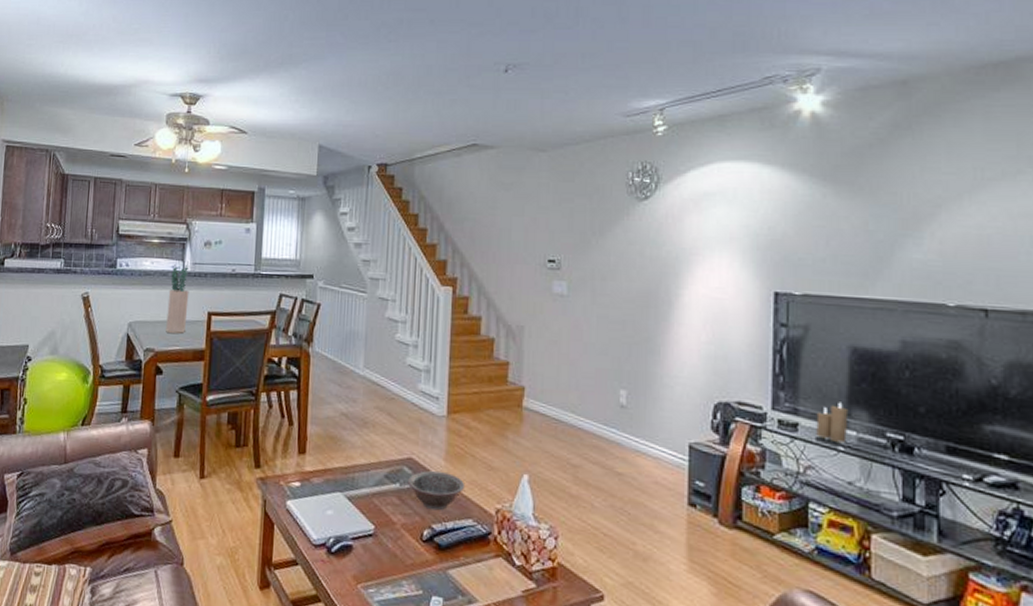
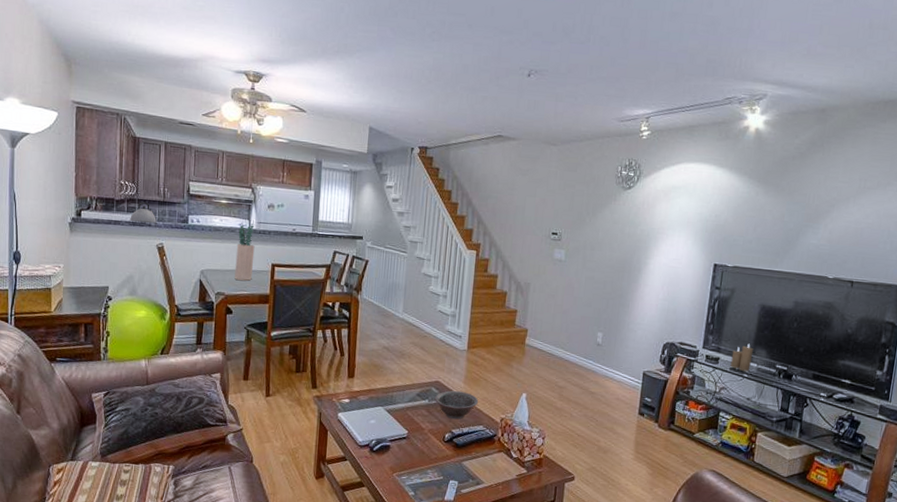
kettle: none [54,246,83,270] -> present [130,202,156,223]

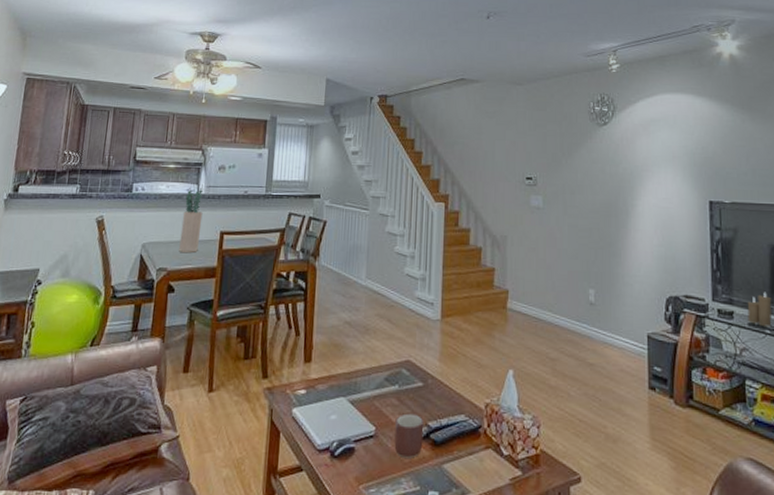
kettle: present [130,202,156,223] -> none [70,172,99,195]
mug: none [423,422,449,456] -> present [394,413,424,458]
decorative bowl: present [434,390,479,420] -> none [405,372,458,409]

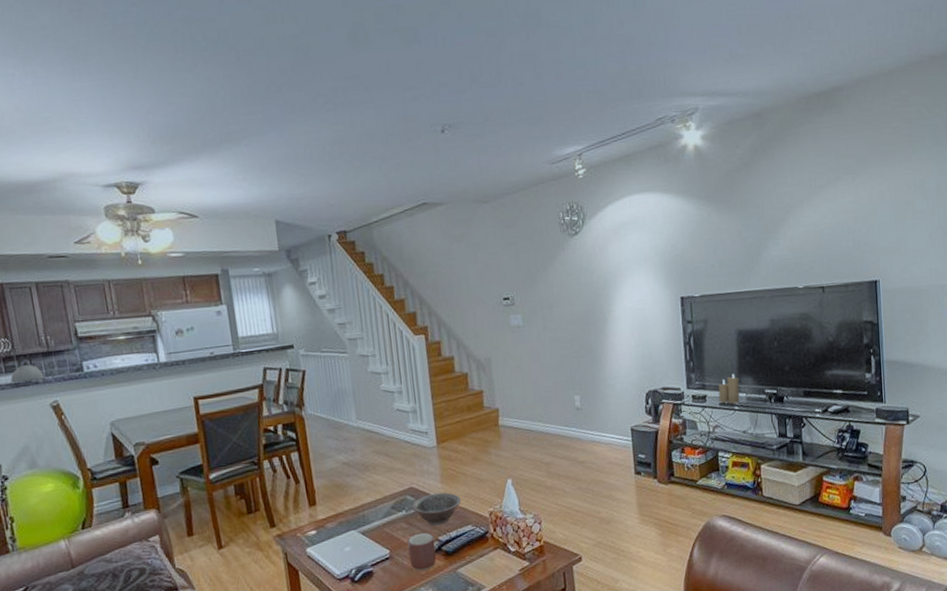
kettle: none [70,172,99,195] -> present [10,357,44,383]
vase: present [179,184,204,254] -> none [146,352,174,425]
decorative bowl: none [405,372,458,409] -> present [411,492,462,526]

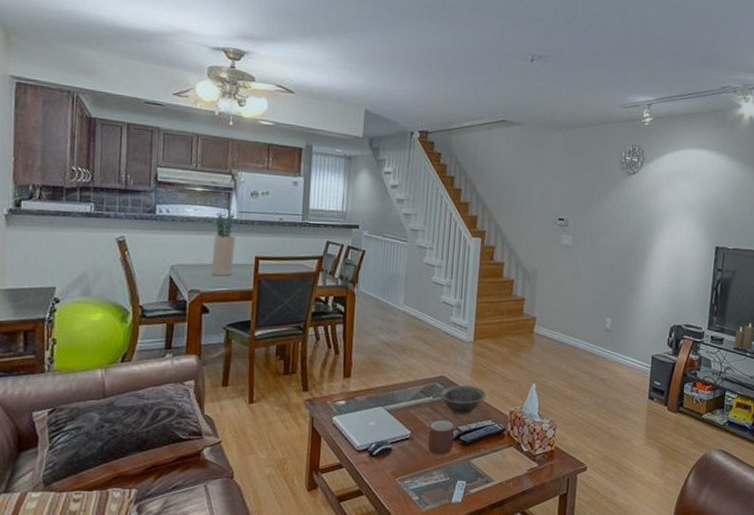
kettle: present [10,357,44,383] -> none [83,190,117,214]
vase: none [146,352,174,425] -> present [211,209,236,277]

